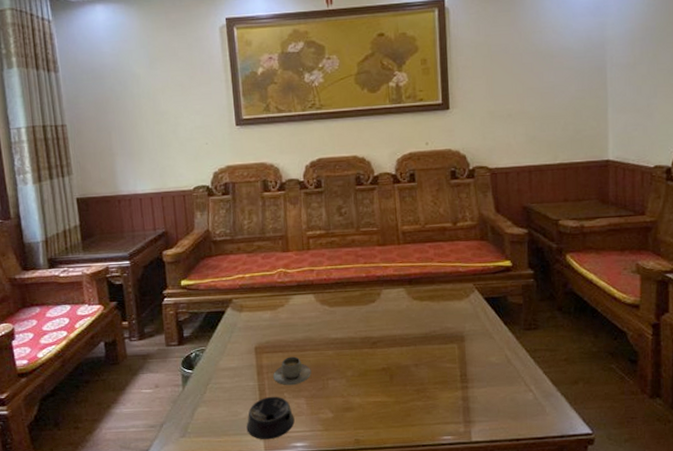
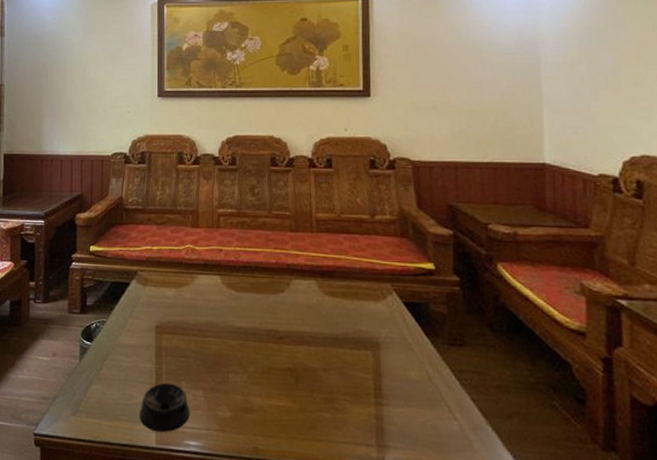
teacup: present [273,356,312,386] -> none [172,341,212,374]

